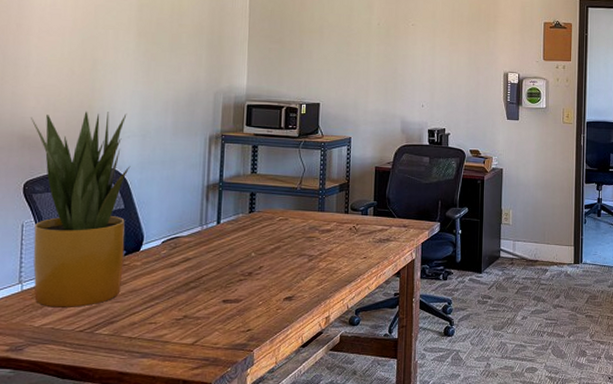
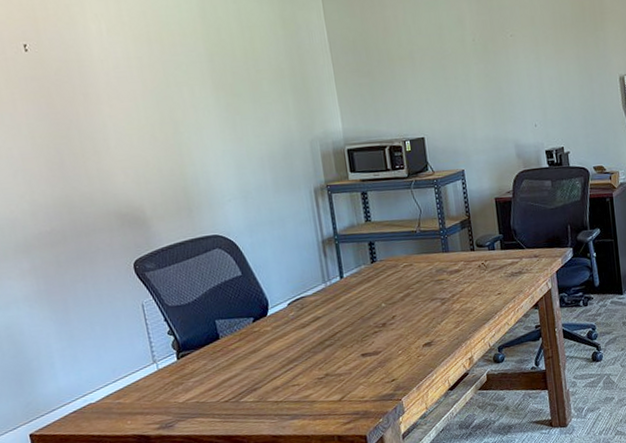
planter: present [31,111,131,308] -> none [123,176,257,382]

